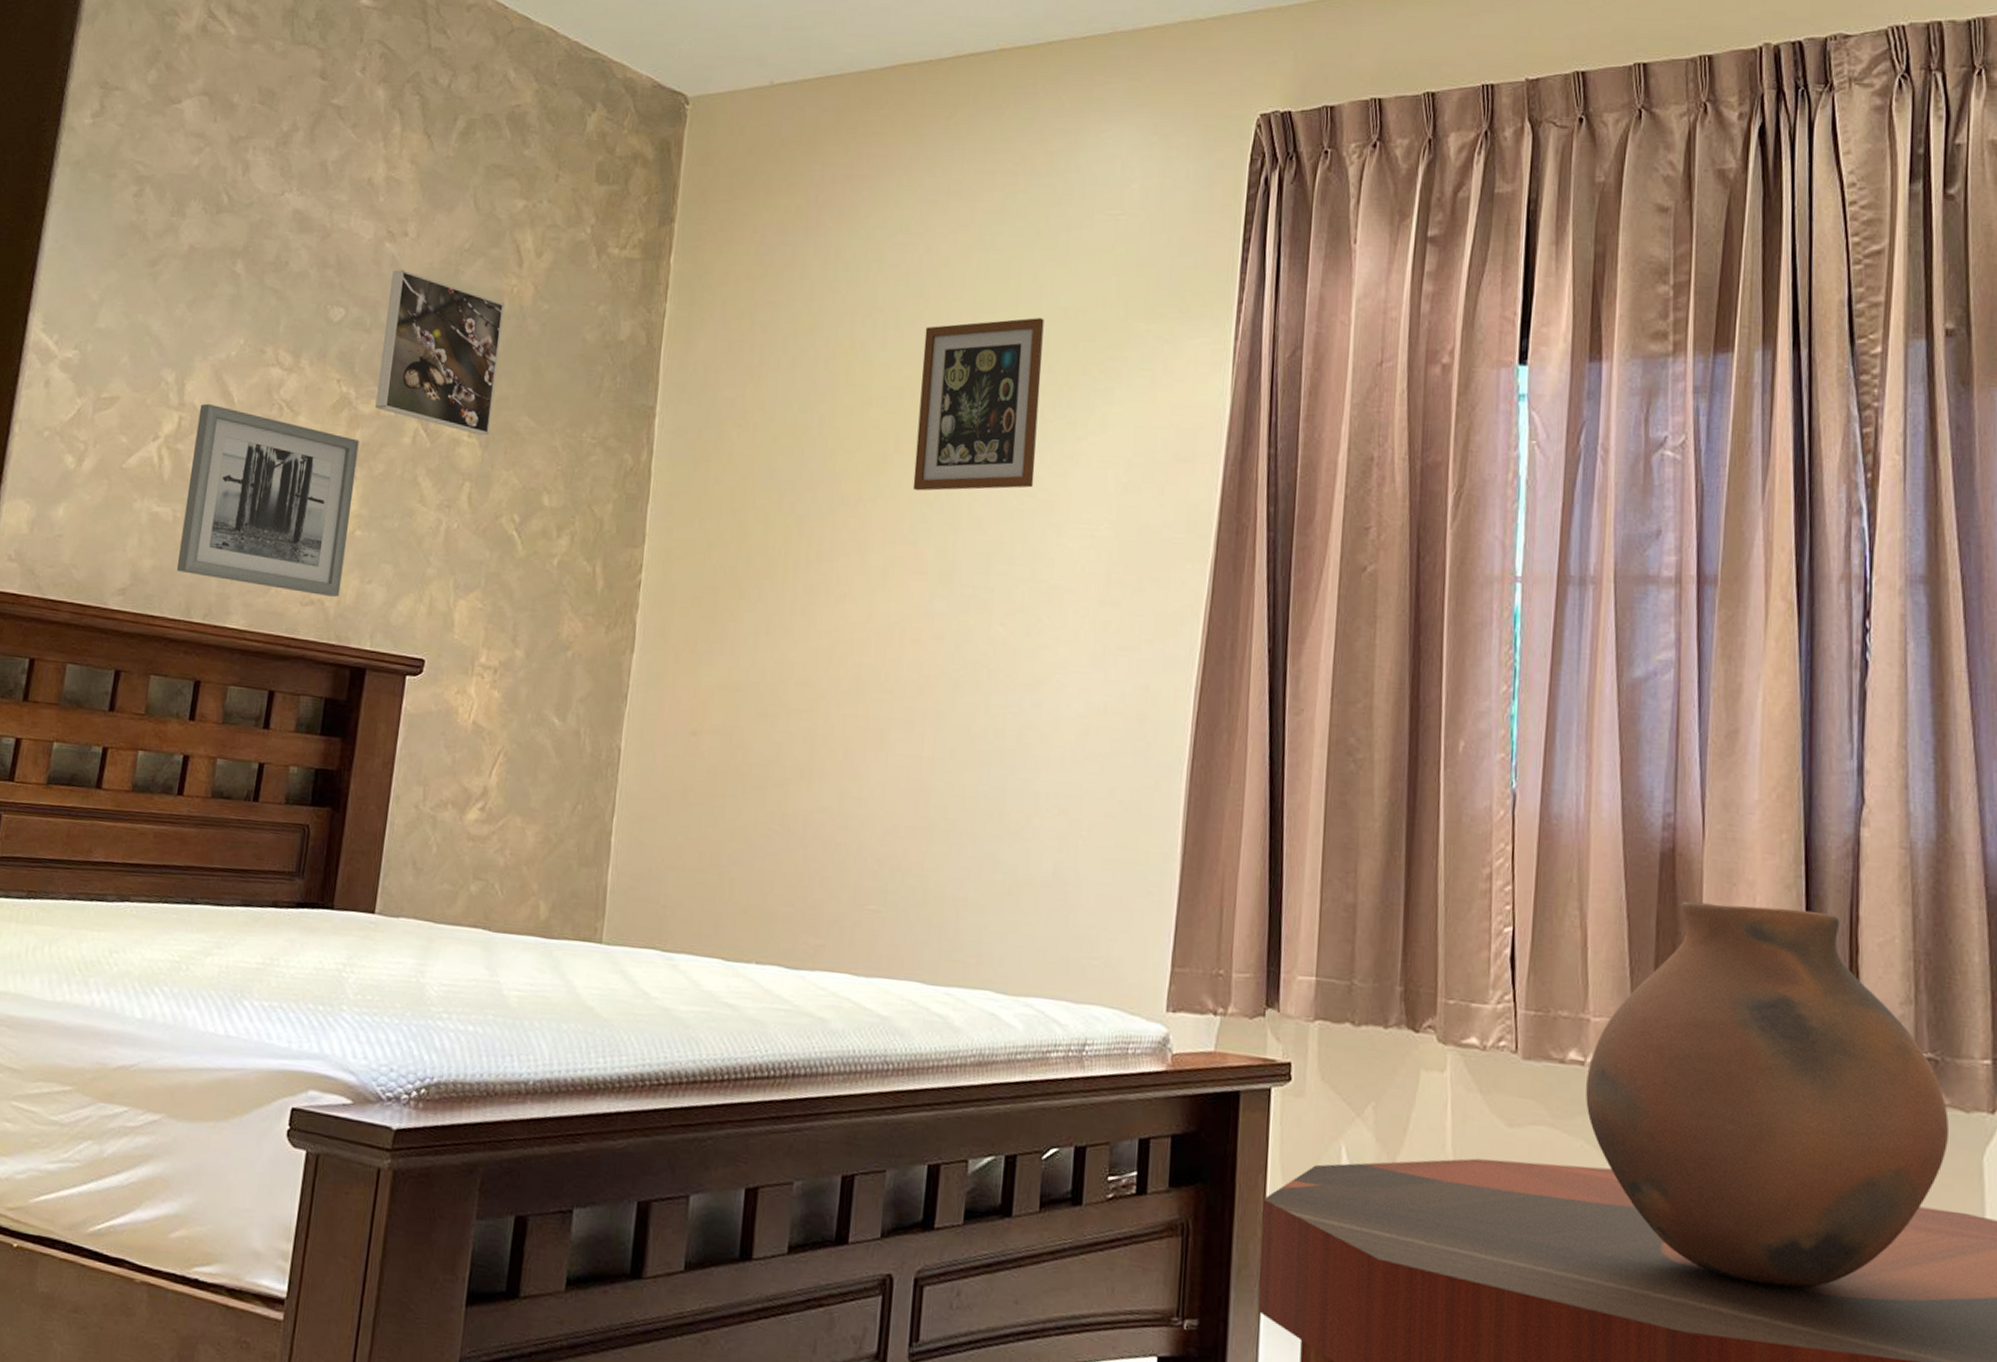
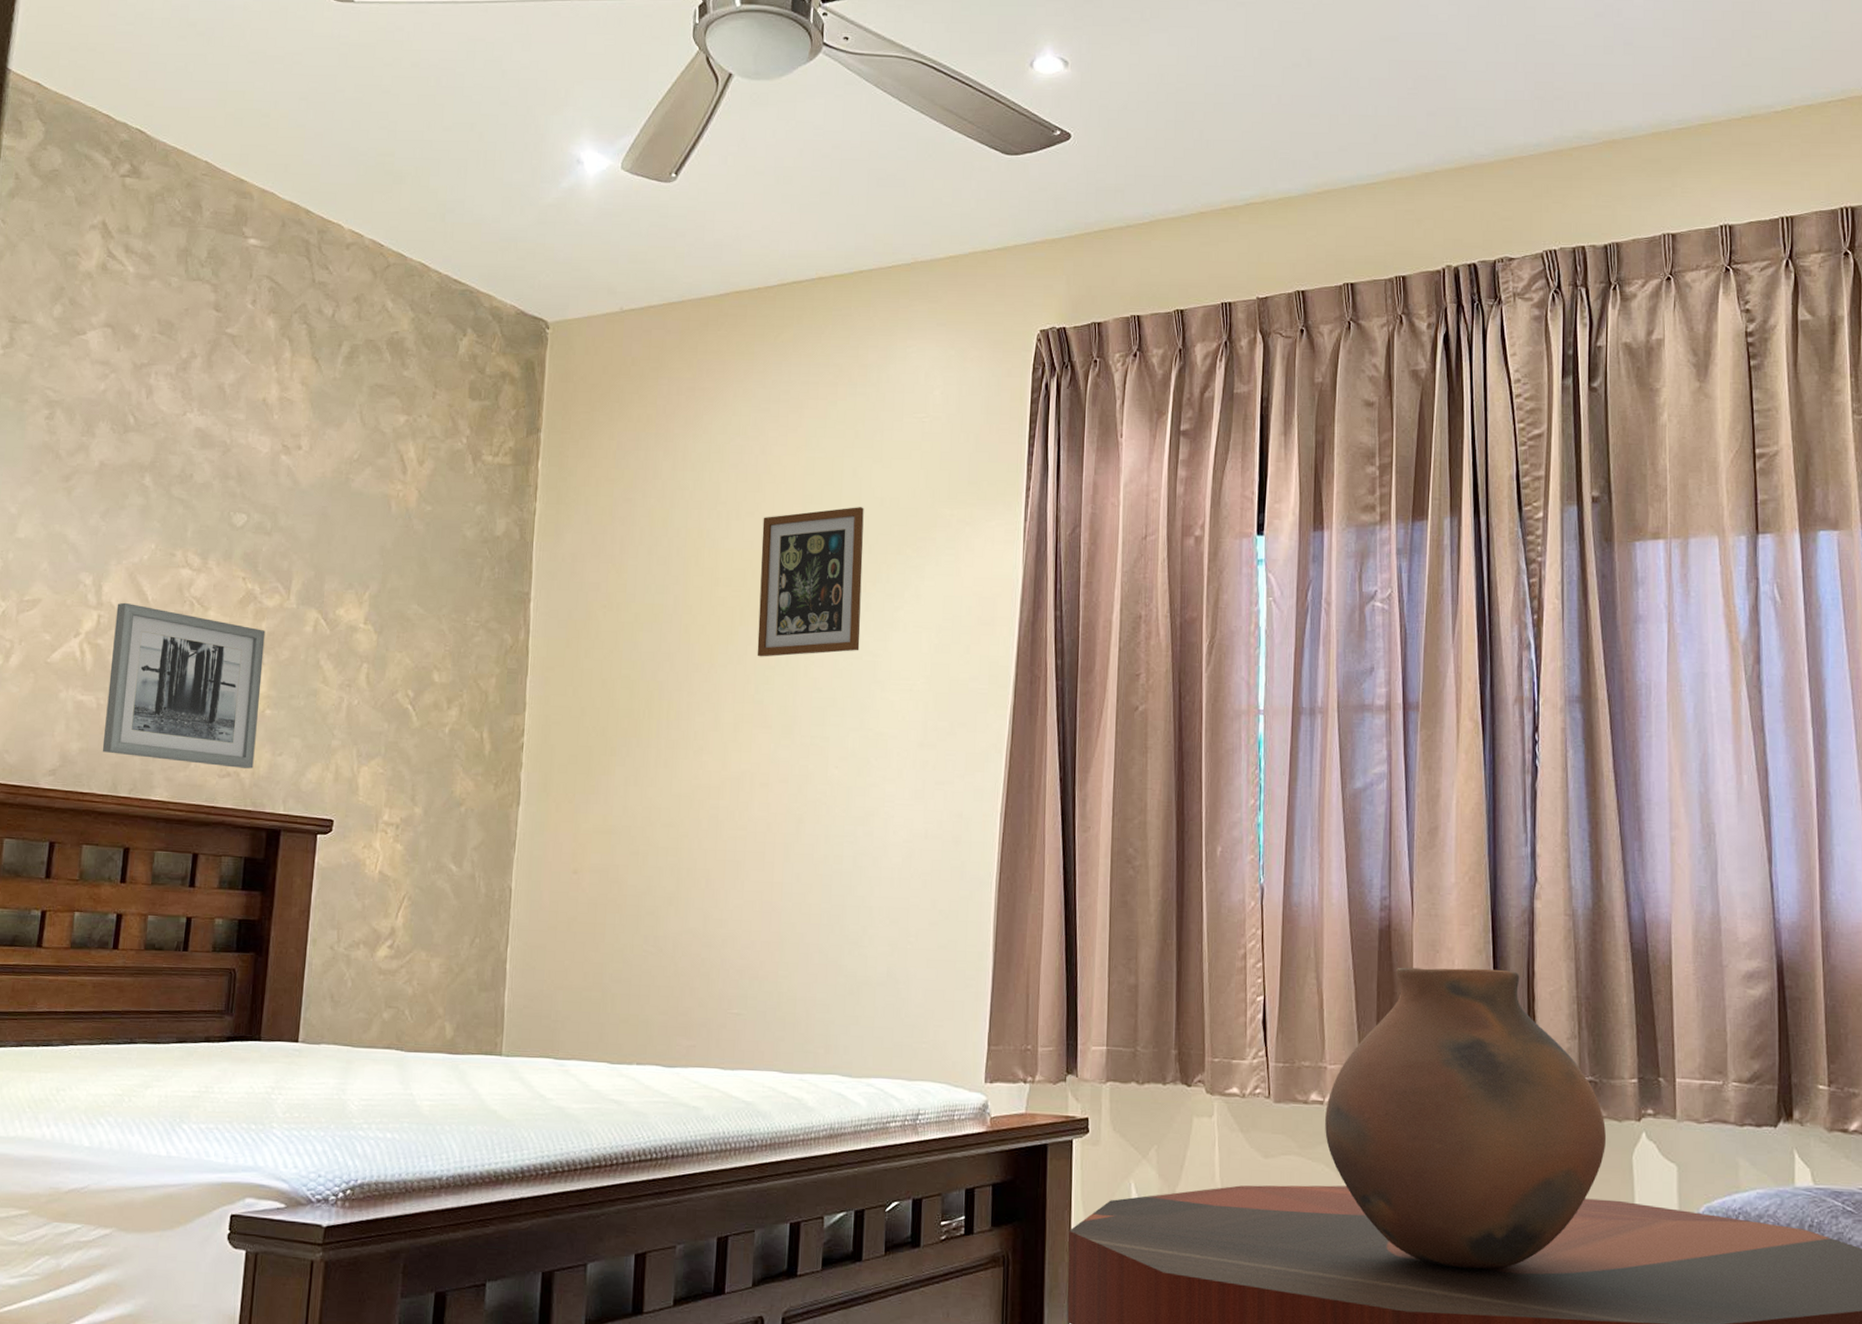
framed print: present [375,270,505,436] -> none [278,479,392,623]

